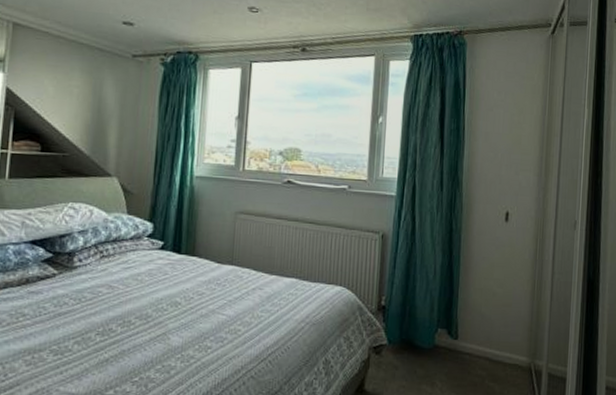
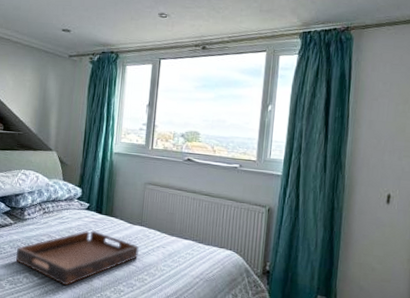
serving tray: none [62,275,230,349] -> present [16,230,139,286]

